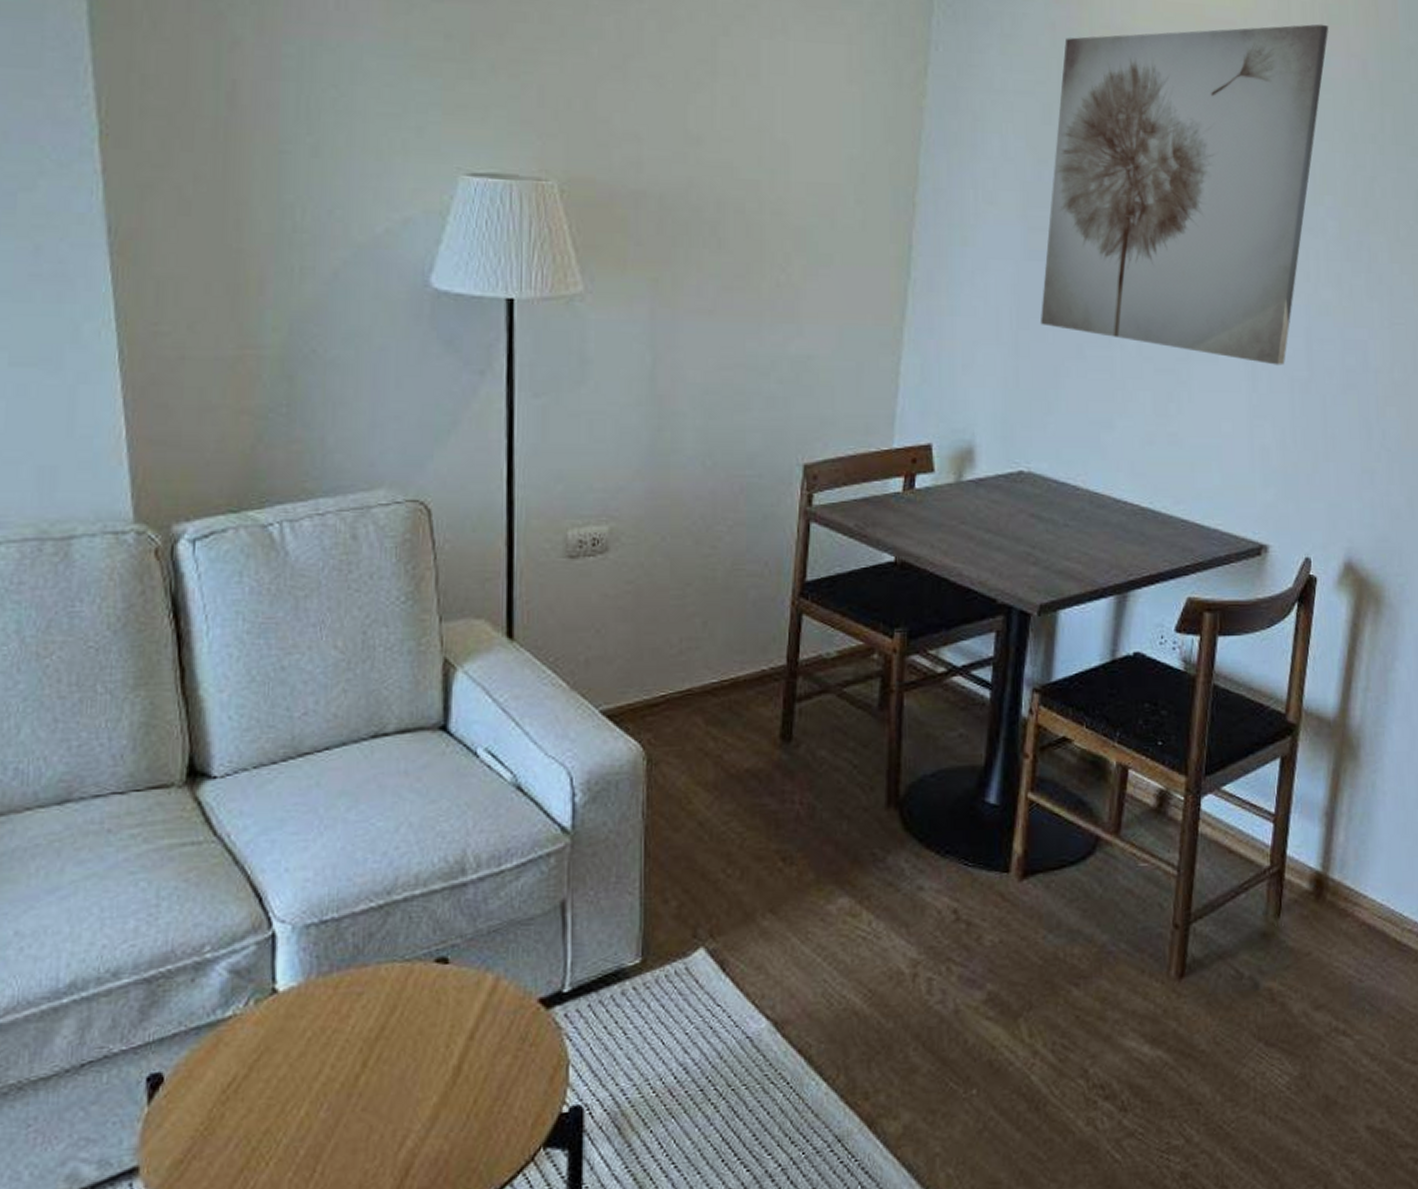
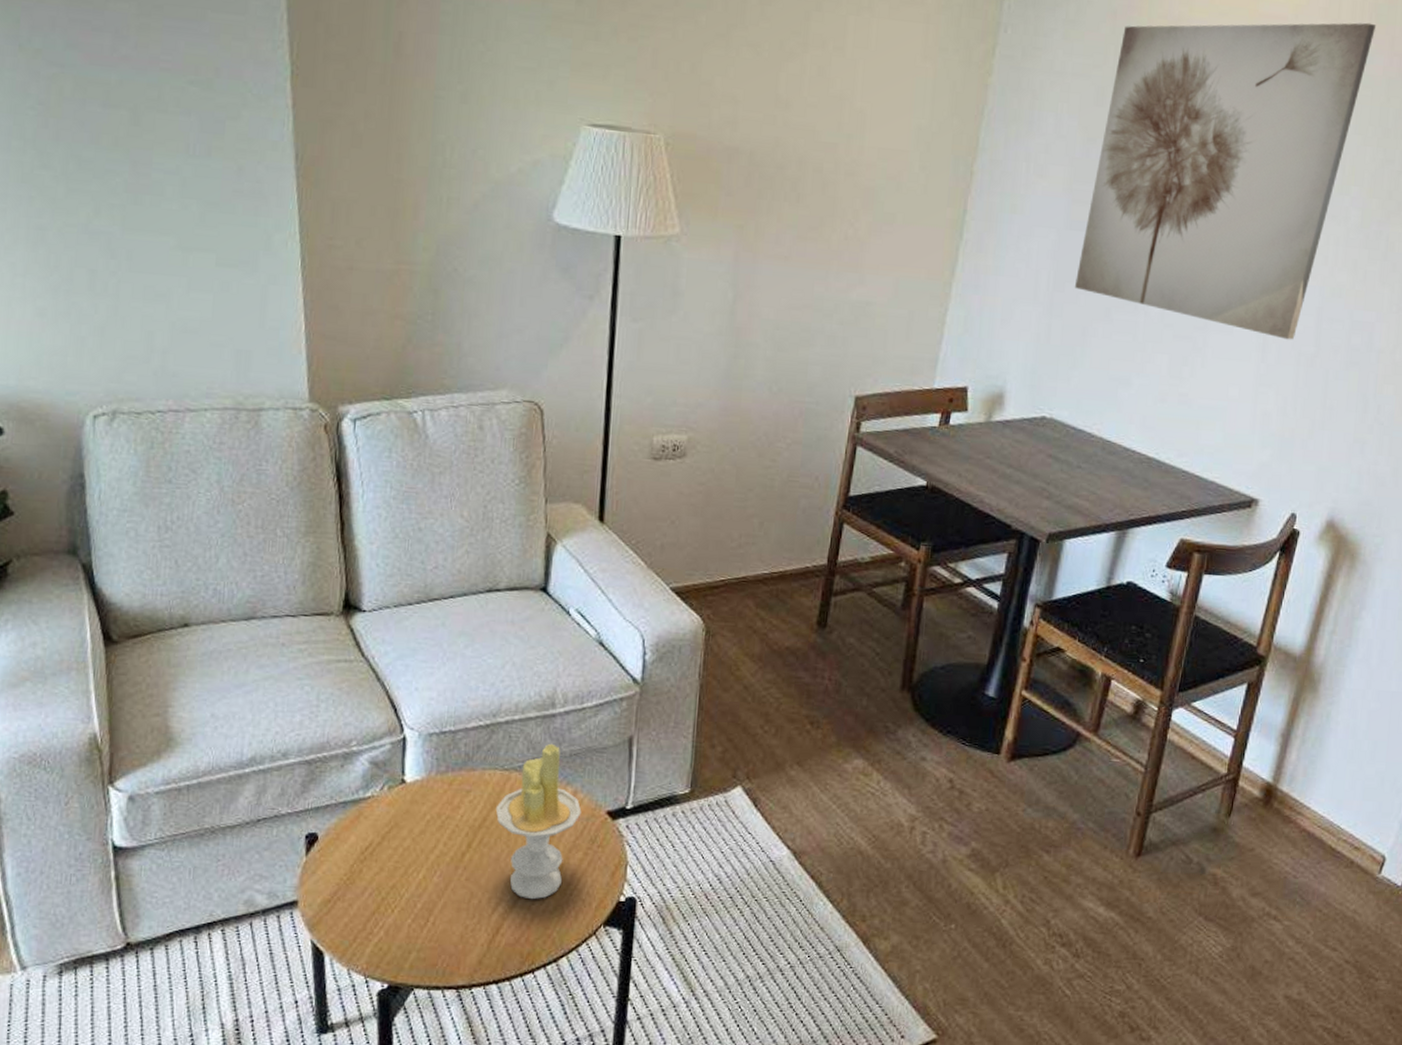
candle: none [396,920,507,1126] -> present [495,743,582,900]

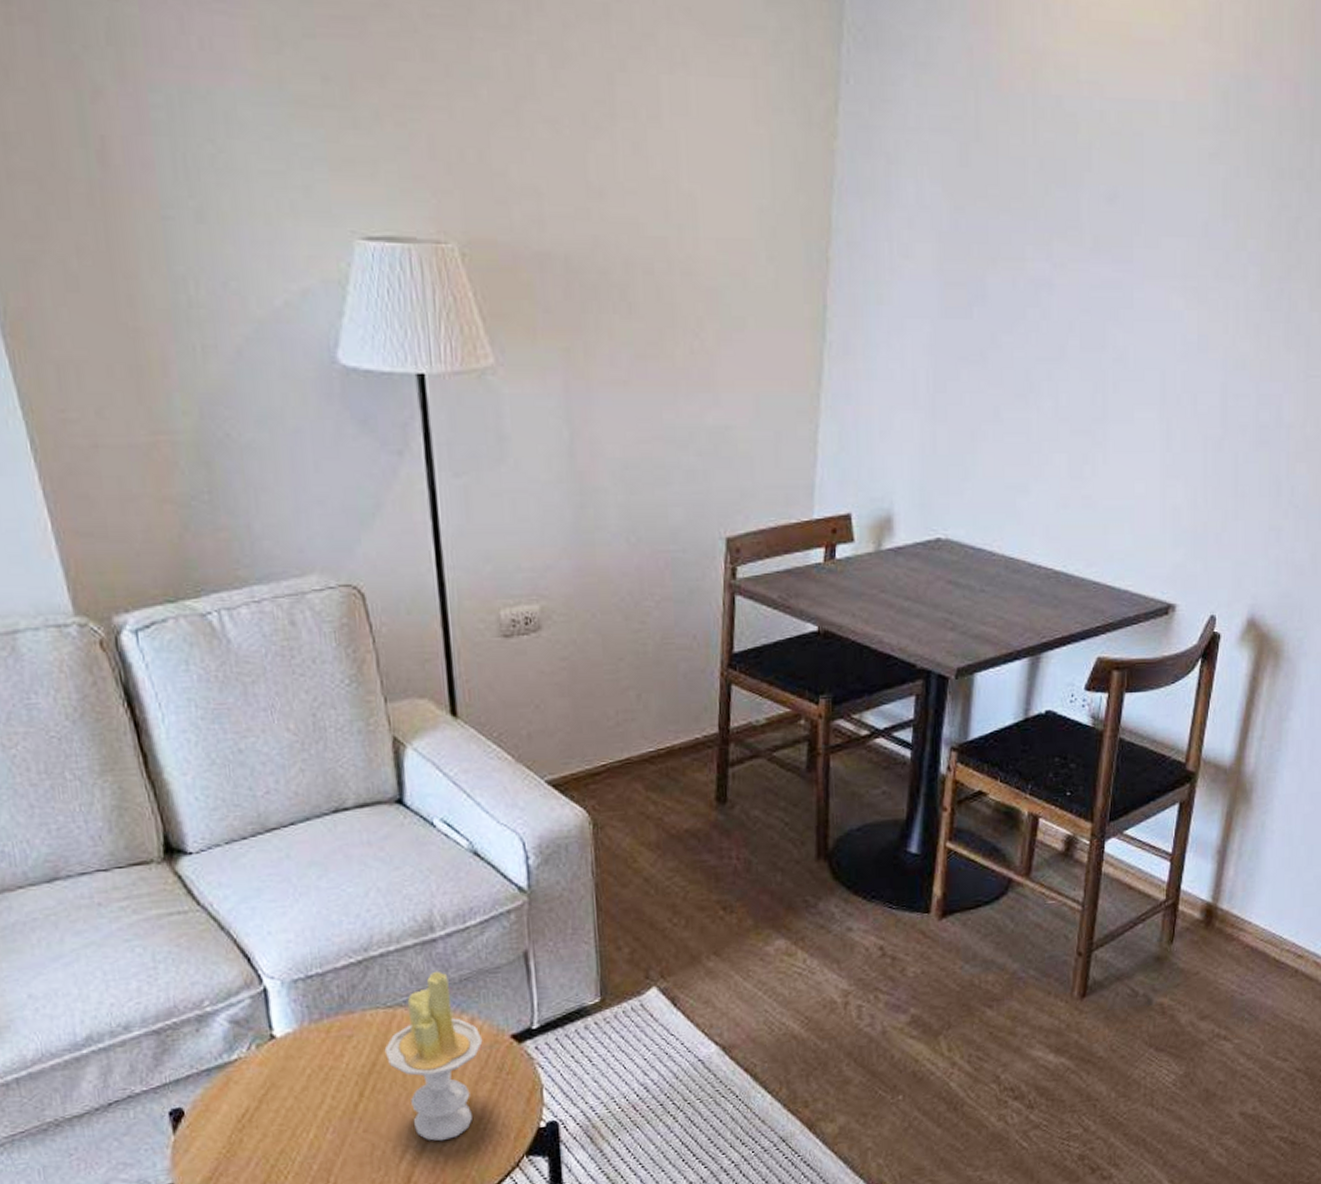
wall art: present [1074,22,1377,340] -> none [956,42,1262,423]

